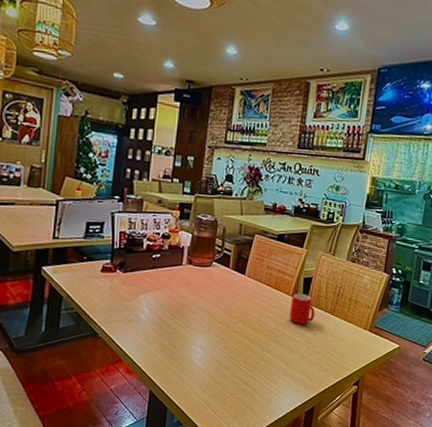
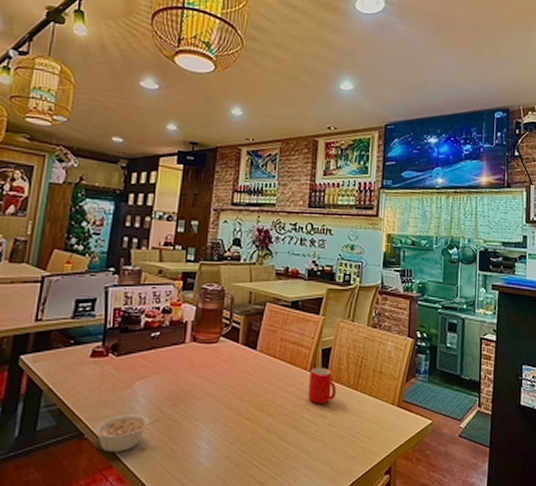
legume: none [106,320,161,350] -> present [94,413,160,452]

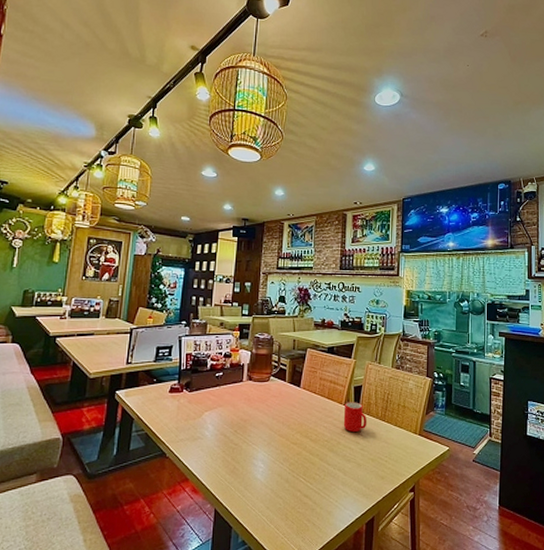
legume: present [94,413,160,452] -> none [173,437,224,468]

